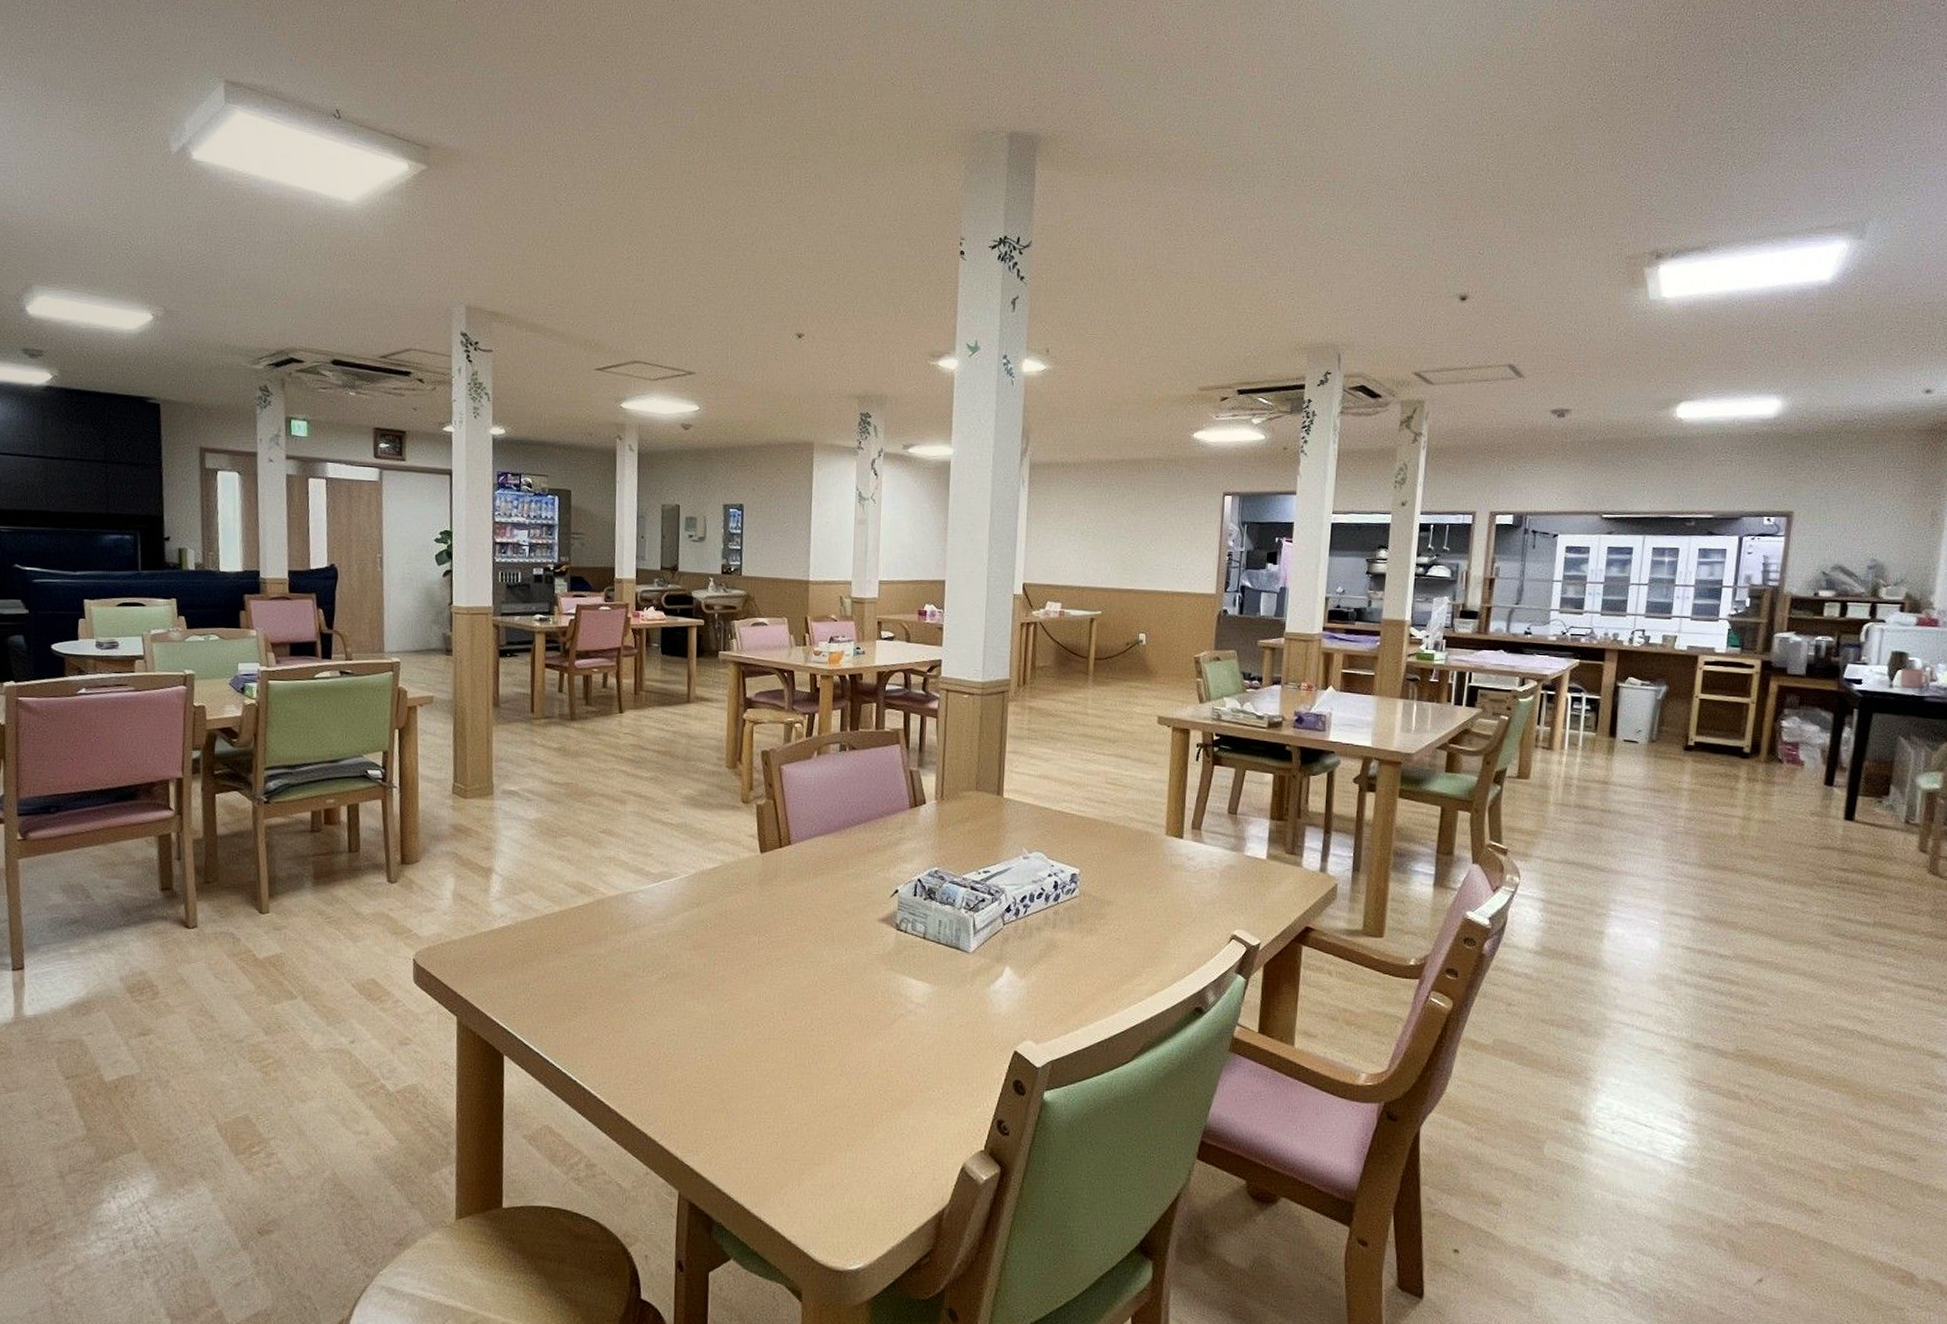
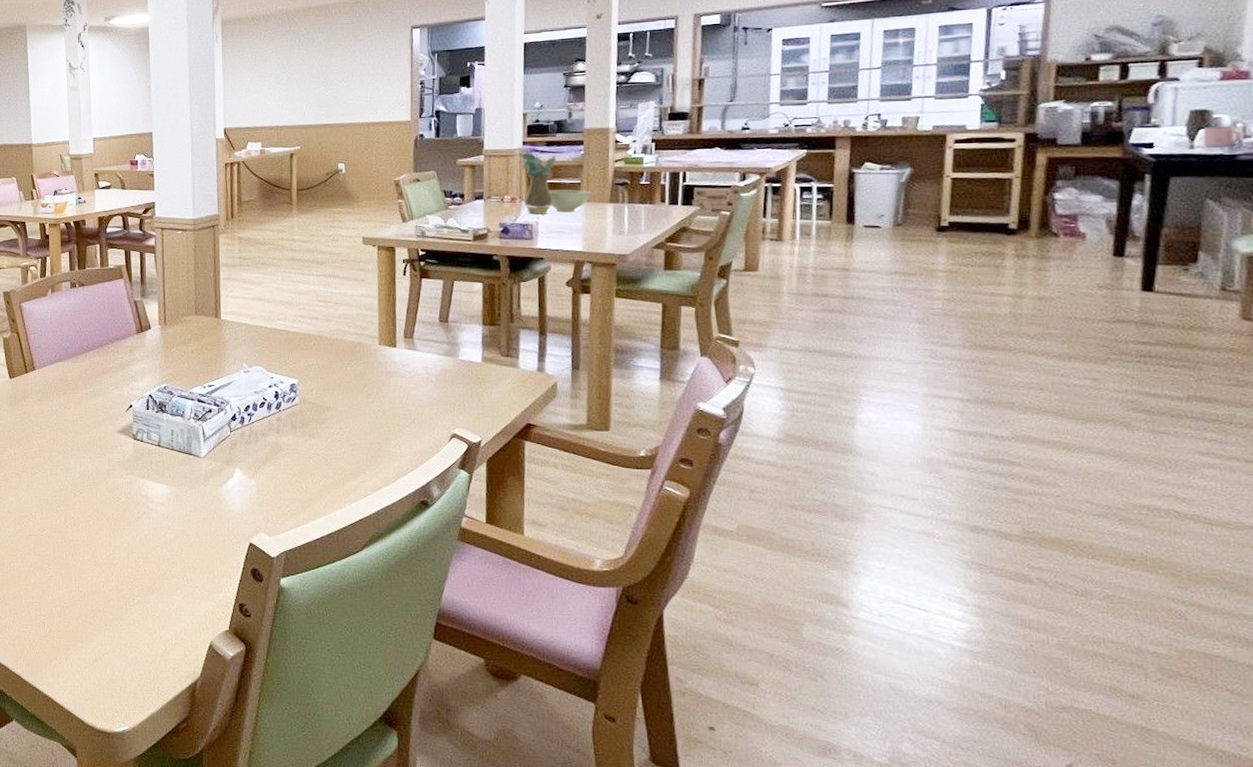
vase: none [1318,634,1354,706] -> present [519,148,557,215]
bowl: none [1343,679,1384,706] -> present [548,189,591,213]

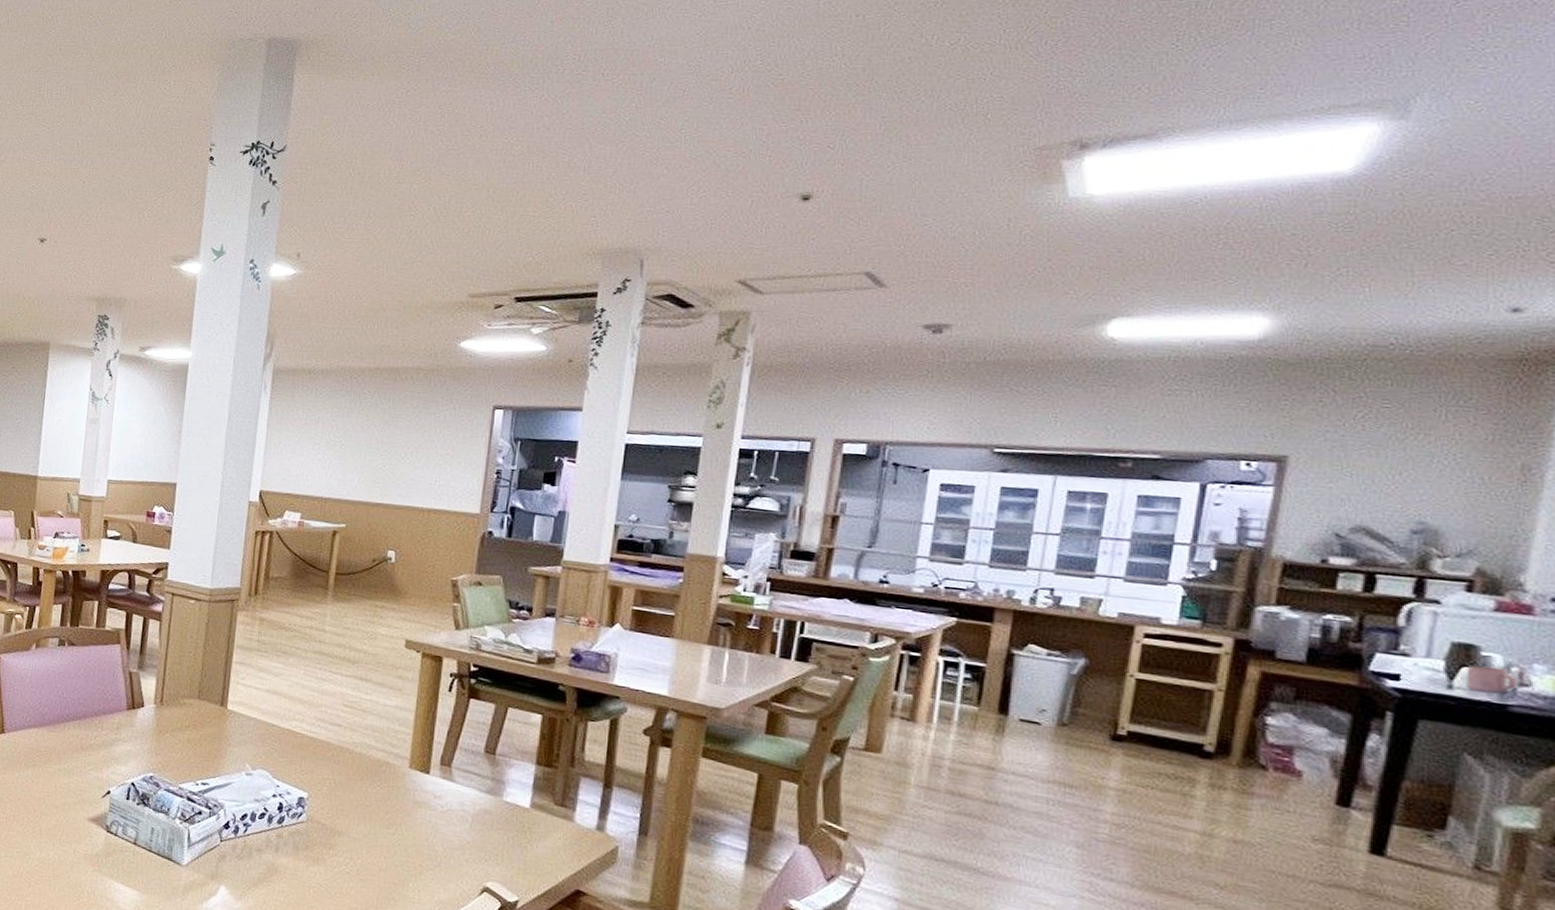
vase: present [519,148,557,215] -> none [603,565,649,646]
bowl: present [548,189,591,213] -> none [634,618,686,649]

